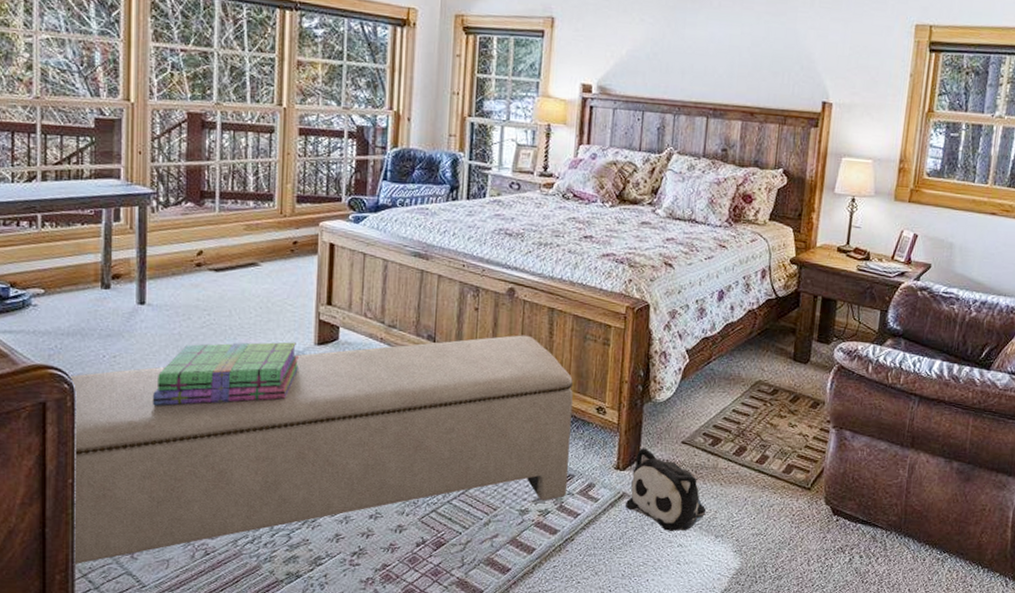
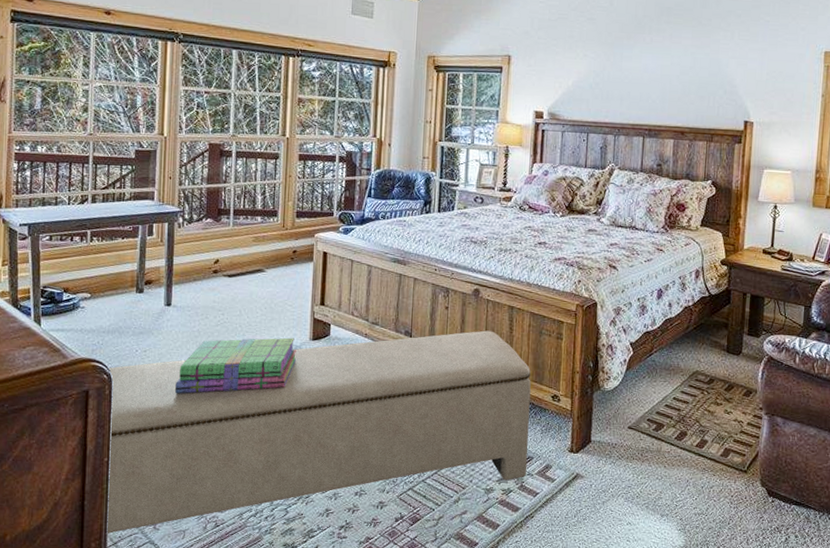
plush toy: present [626,447,707,531] -> none [579,432,652,510]

